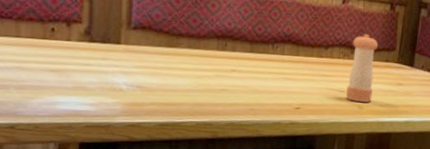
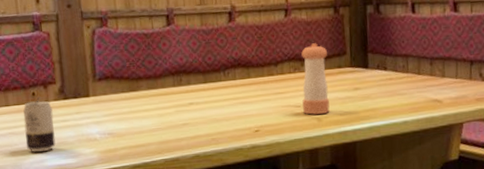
beverage can: none [36,33,74,94] -> present [23,96,56,153]

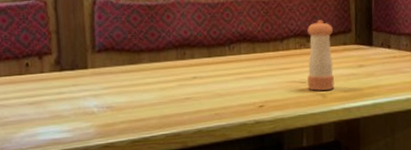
beverage can: present [23,96,56,153] -> none [15,67,50,126]

